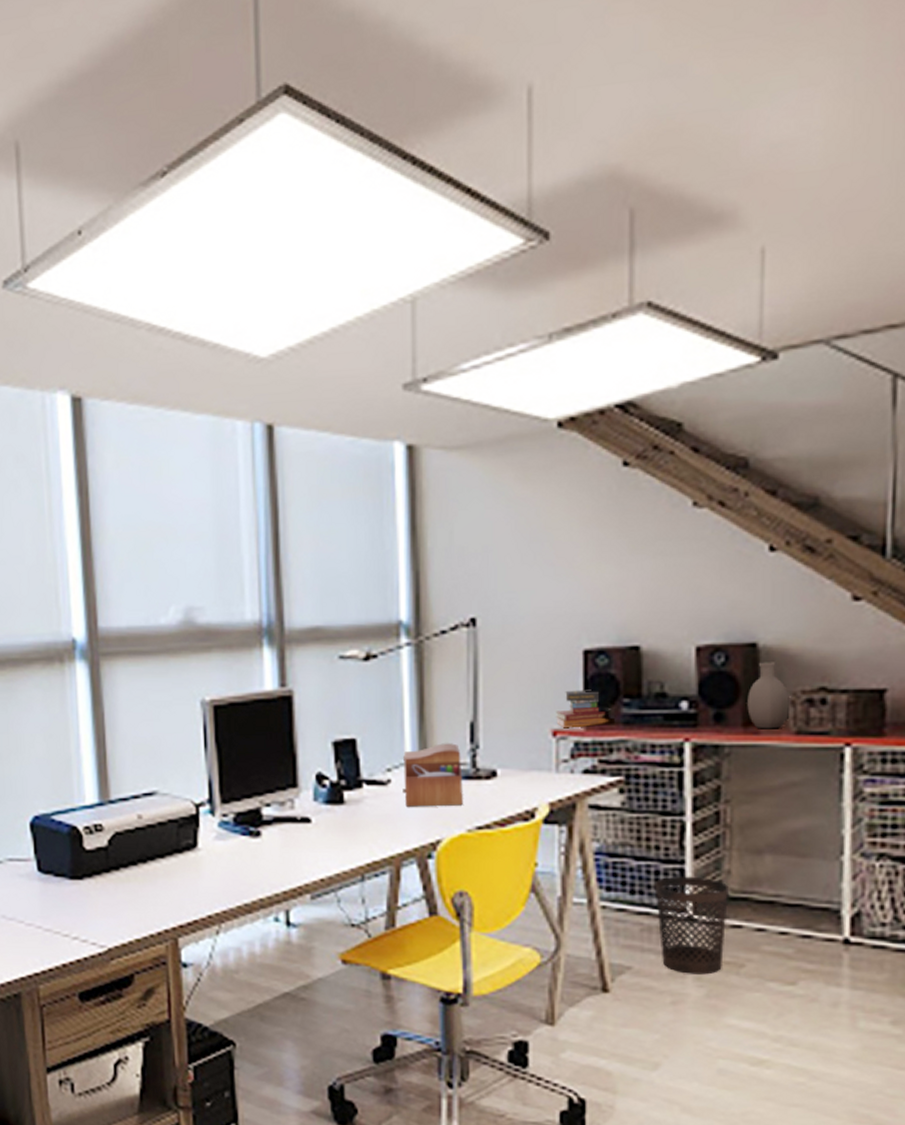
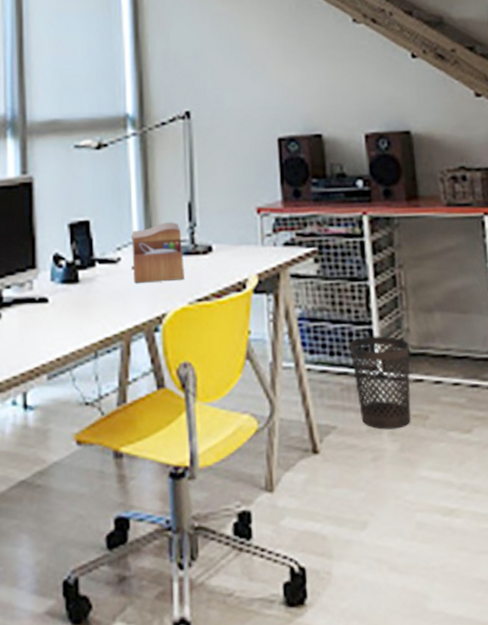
books: present [556,689,616,729] -> none [259,172,308,206]
decorative vase: present [747,662,791,729] -> none [407,146,441,203]

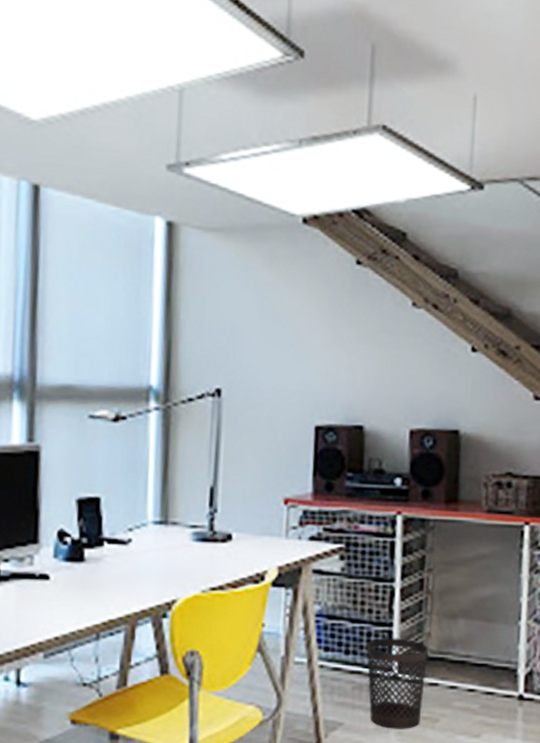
sewing box: present [130,222,184,283] -> none [142,506,201,567]

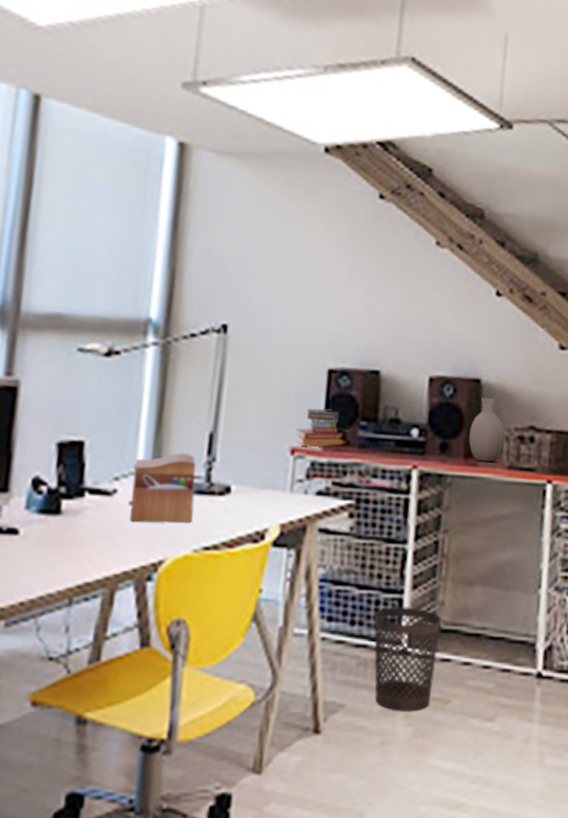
sewing box: none [142,506,201,567] -> present [128,453,197,523]
books: none [288,462,340,498] -> present [295,408,352,448]
decorative vase: none [449,447,484,507] -> present [469,397,505,463]

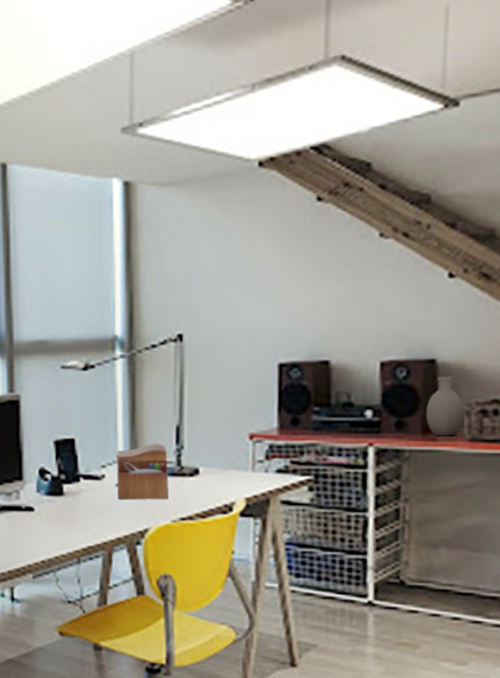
books: present [295,408,352,448] -> none [253,399,307,433]
trash bin: present [373,606,442,712] -> none [339,565,408,654]

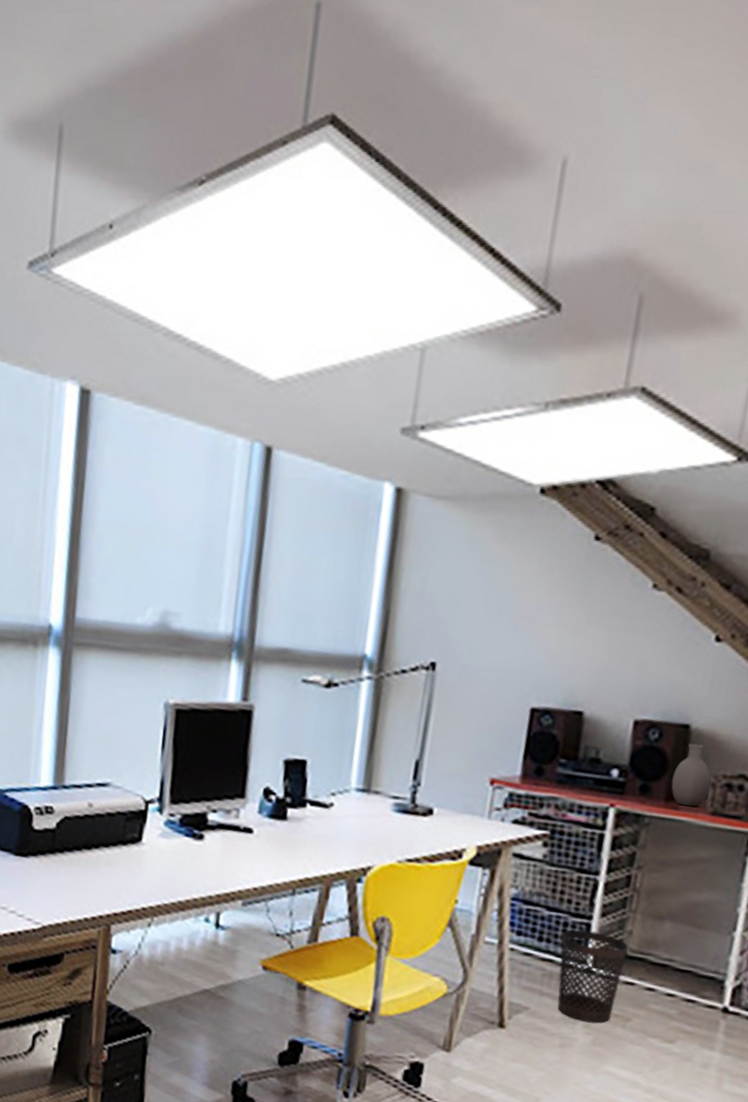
sewing box: present [115,444,169,500] -> none [343,776,403,837]
trash bin: none [339,565,408,654] -> present [557,929,628,1023]

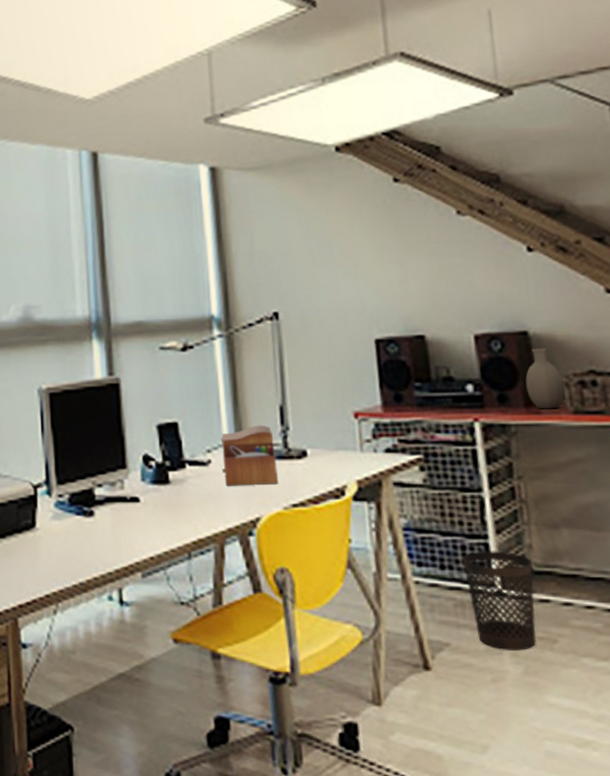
sewing box: none [343,776,403,837] -> present [220,425,278,486]

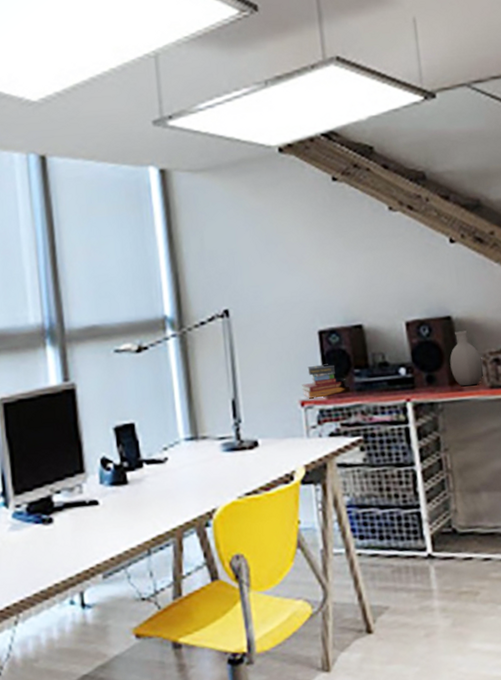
sewing box: present [220,425,278,486] -> none [176,420,232,481]
books: none [356,375,410,411] -> present [302,364,351,399]
trash bin: present [462,551,536,651] -> none [398,518,462,607]

